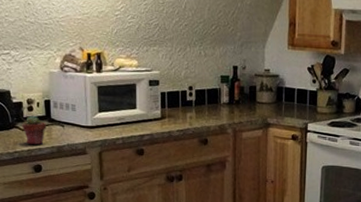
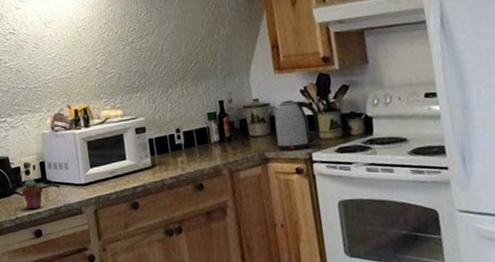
kettle: none [280,75,320,119] -> present [272,100,321,151]

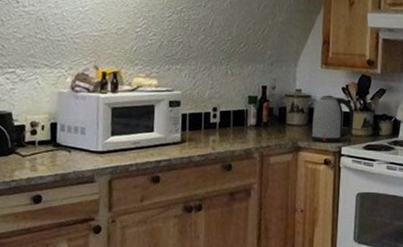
potted succulent: present [21,179,43,210] -> none [22,139,51,173]

